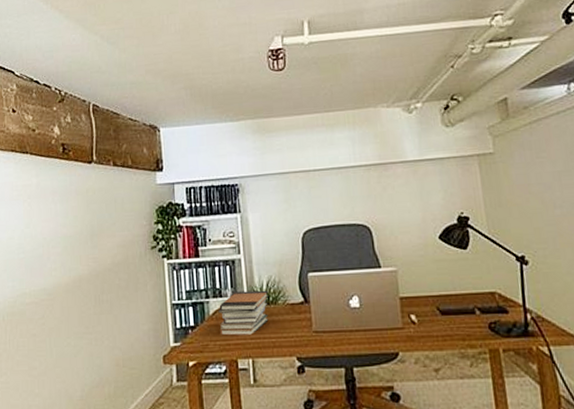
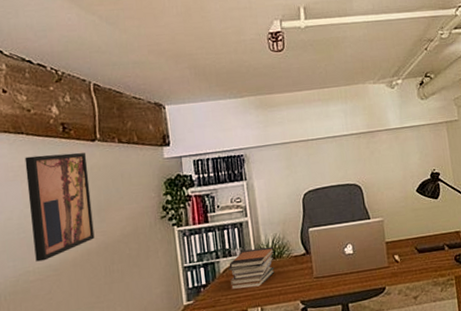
wall art: none [28,174,87,284] -> present [24,152,95,262]

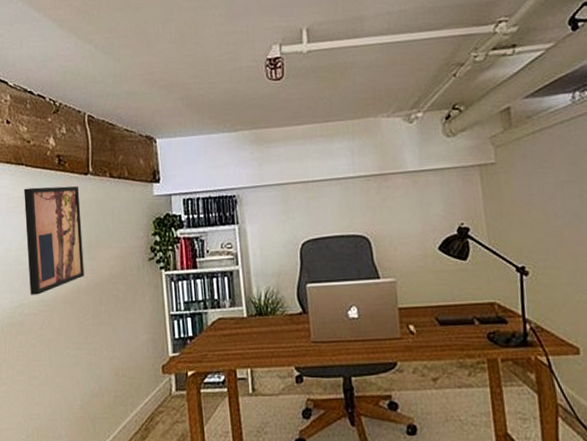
book stack: present [228,246,275,290] -> none [216,301,267,346]

